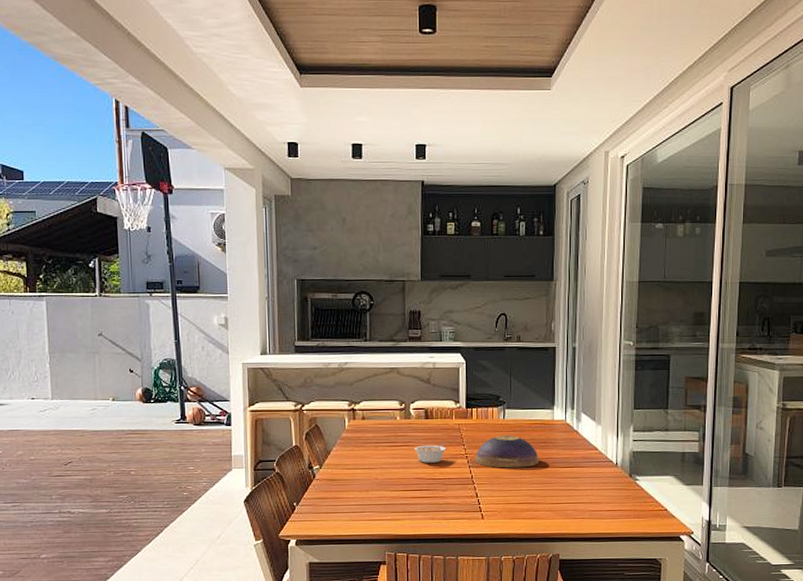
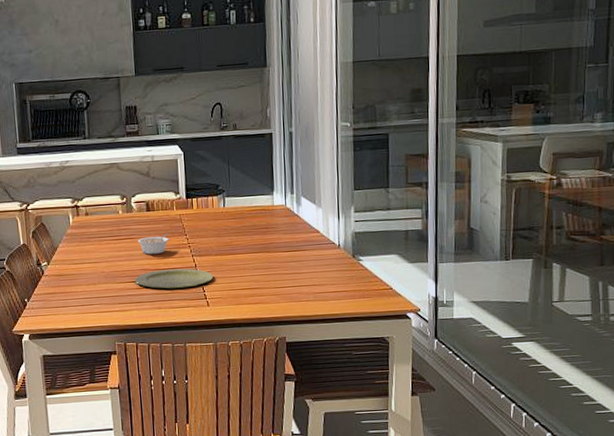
plate: none [408,479,490,500] -> present [134,268,214,289]
decorative bowl: present [475,434,539,468] -> none [197,222,261,256]

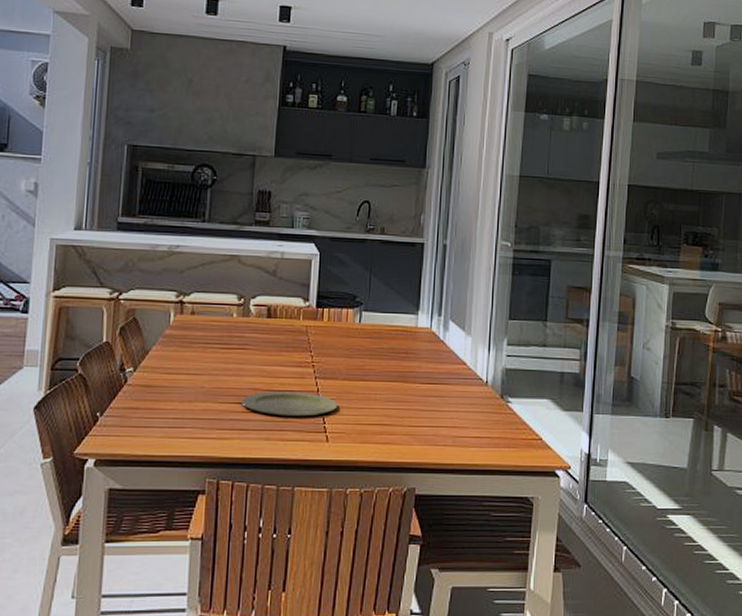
legume: present [137,233,169,255] -> none [250,346,290,371]

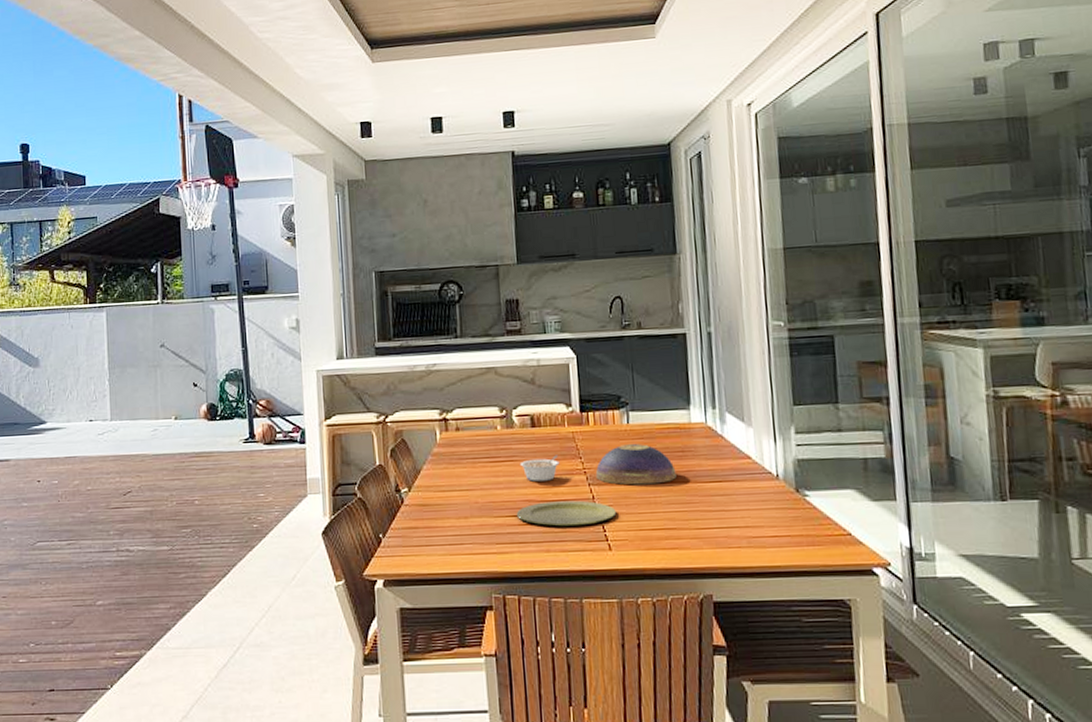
legume: none [250,346,290,371] -> present [519,455,560,482]
decorative bowl: none [322,341,398,382] -> present [595,443,677,486]

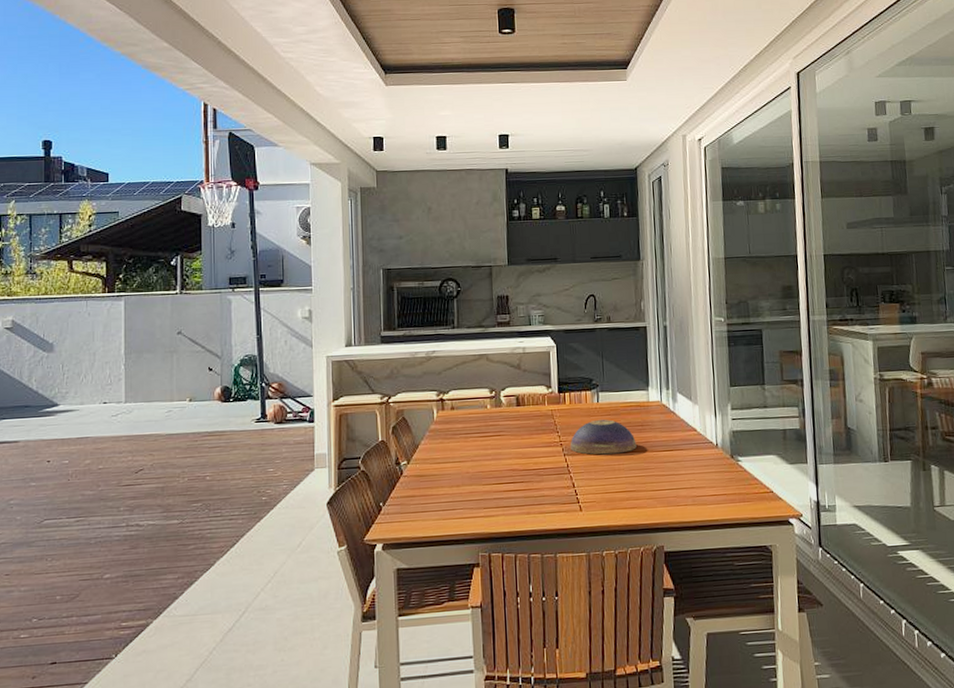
plate: present [516,500,617,527] -> none [501,468,587,492]
legume: present [519,455,560,482] -> none [506,430,540,453]

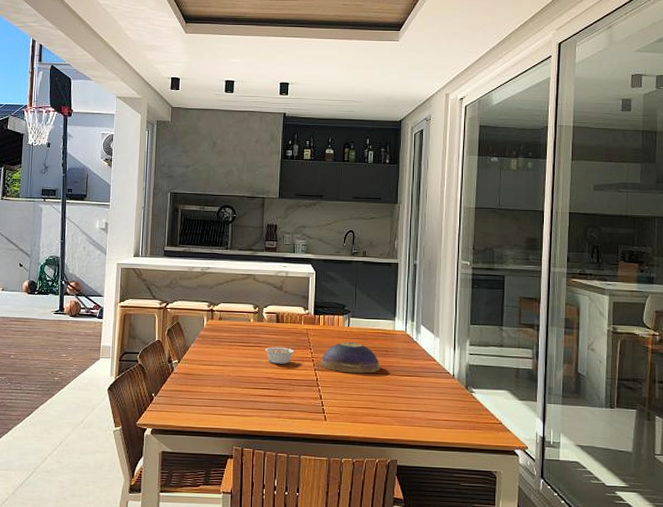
legume: none [506,430,540,453] -> present [264,345,295,364]

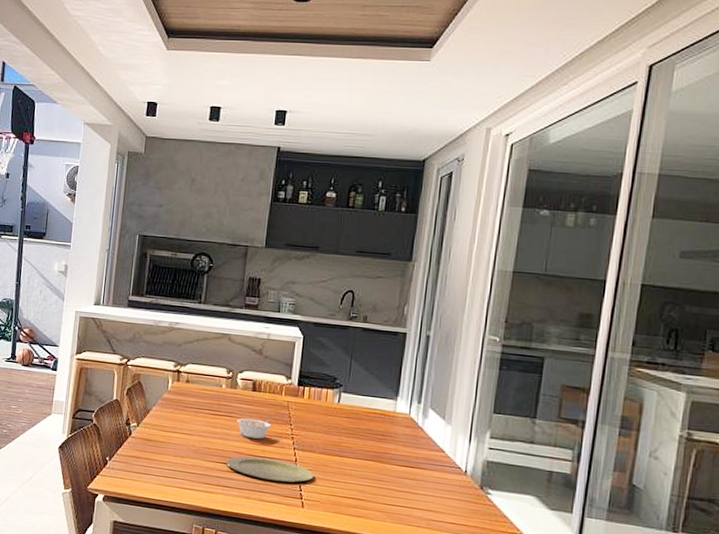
plate: none [258,380,333,400] -> present [225,456,314,483]
decorative bowl: present [320,341,380,374] -> none [301,419,374,460]

